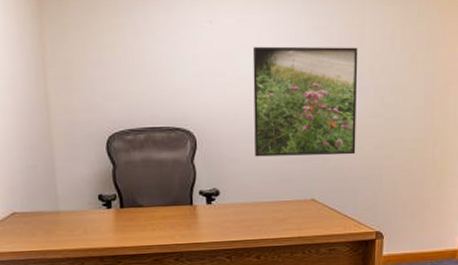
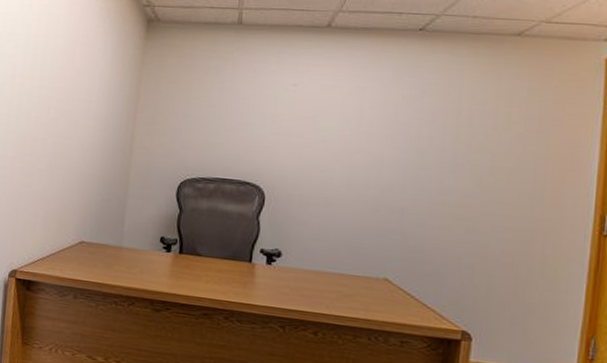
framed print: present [252,46,358,157] -> none [325,111,453,236]

